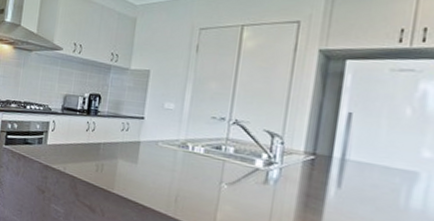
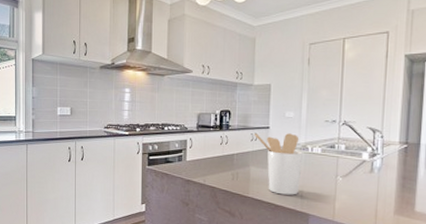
utensil holder: none [126,123,182,198] -> present [254,133,303,195]

